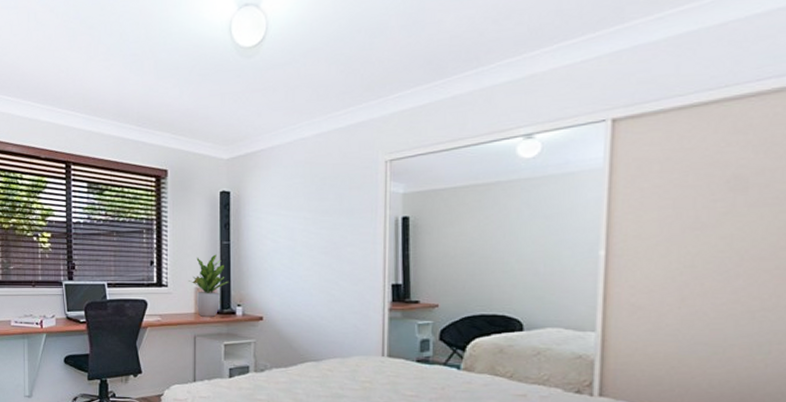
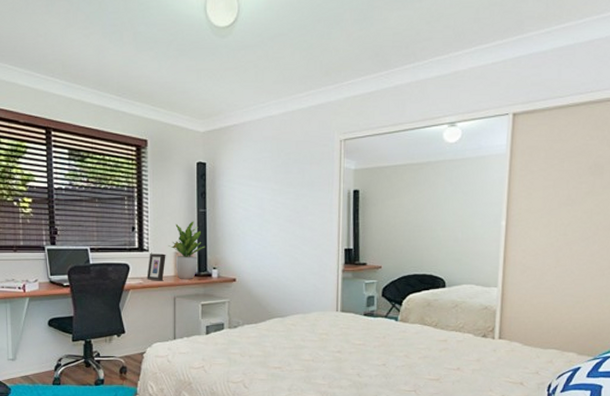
picture frame: none [165,289,186,319] -> present [147,253,166,281]

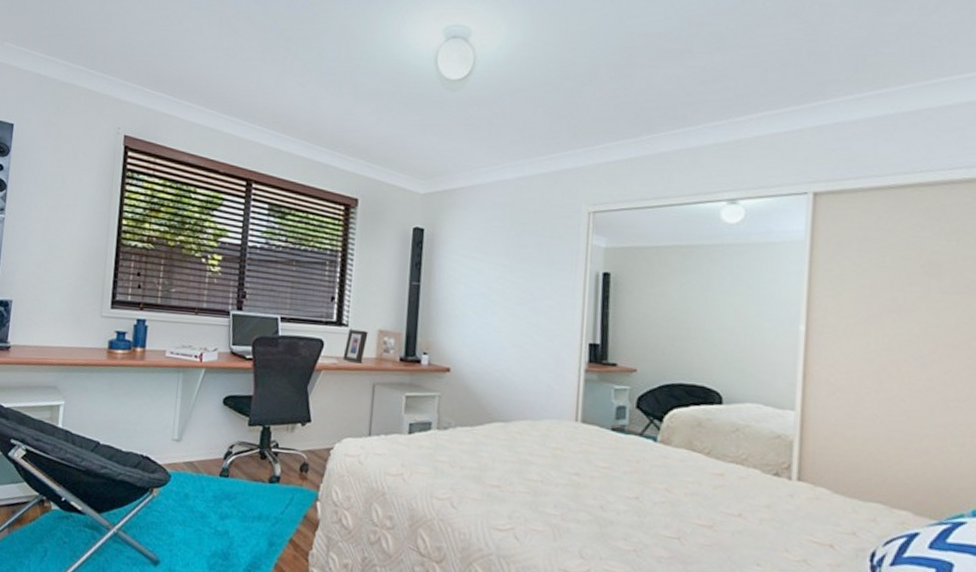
potted plant: present [168,221,205,280] -> none [372,295,416,365]

